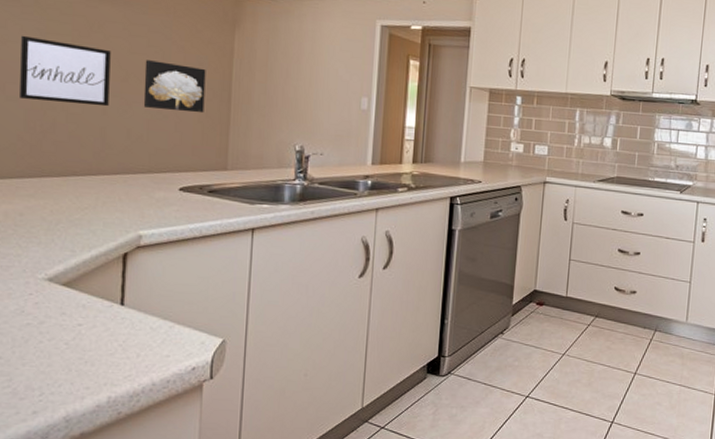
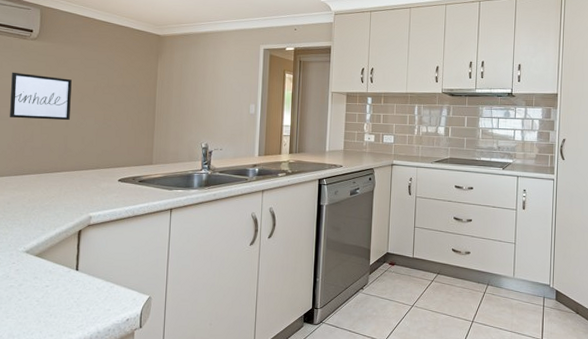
wall art: present [143,60,206,114] -> none [93,85,138,122]

